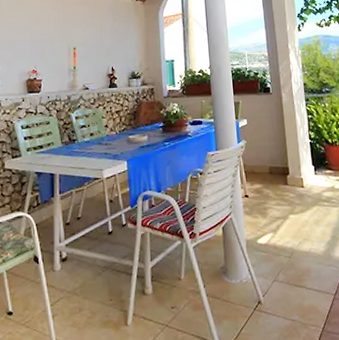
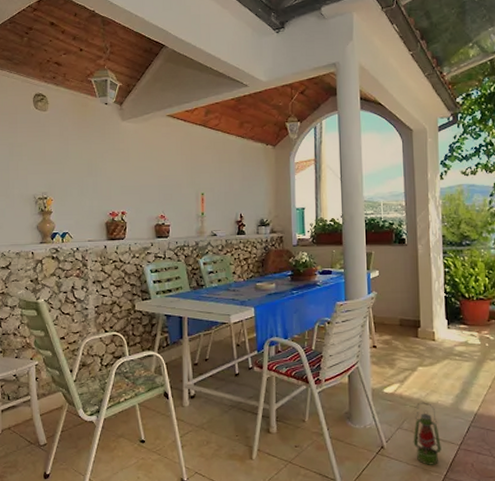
lantern: none [289,251,318,319] -> present [413,402,441,465]

